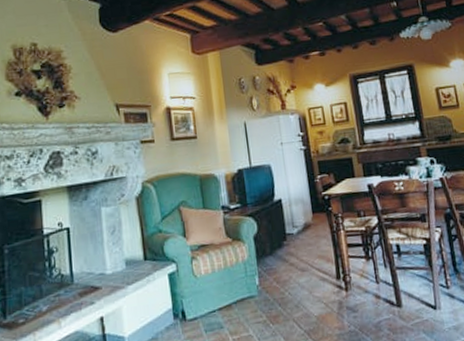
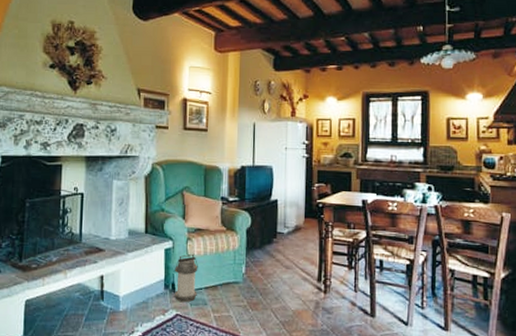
lantern: none [182,273,211,331] -> present [174,253,198,303]

